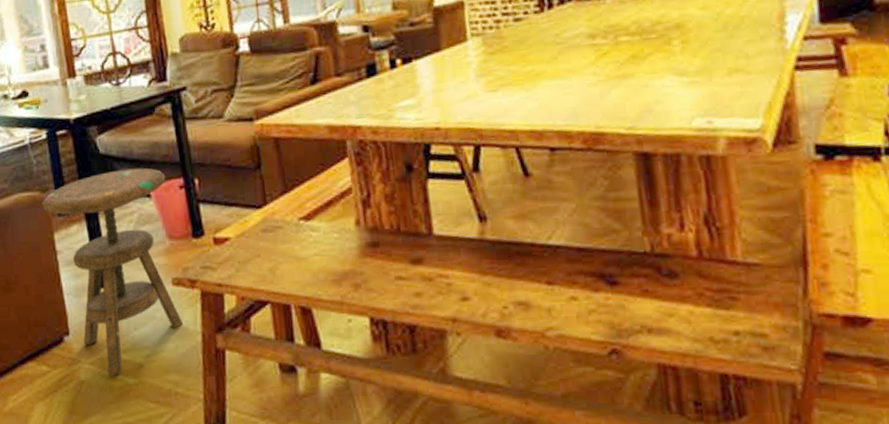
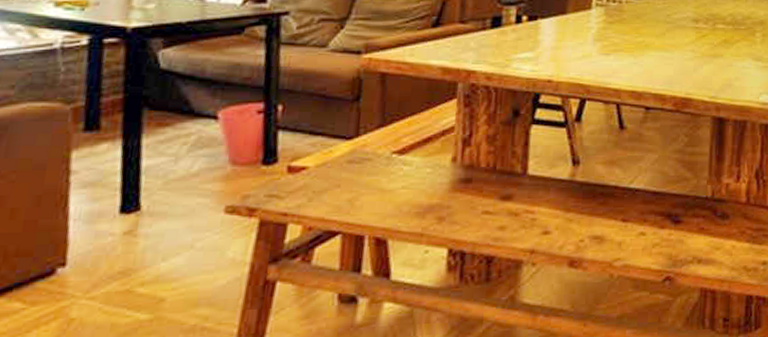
side table: present [42,167,183,377] -> none [61,87,243,313]

